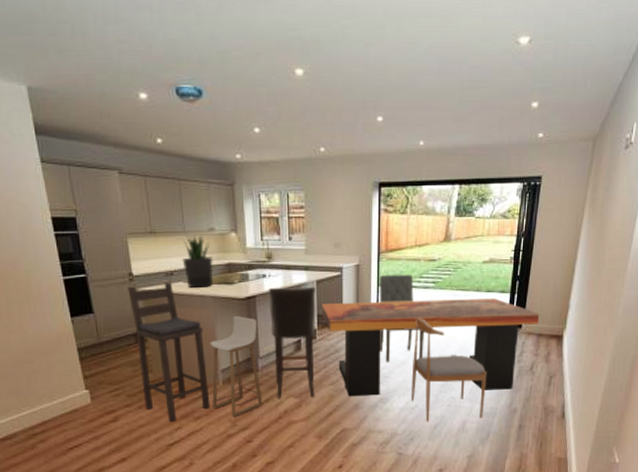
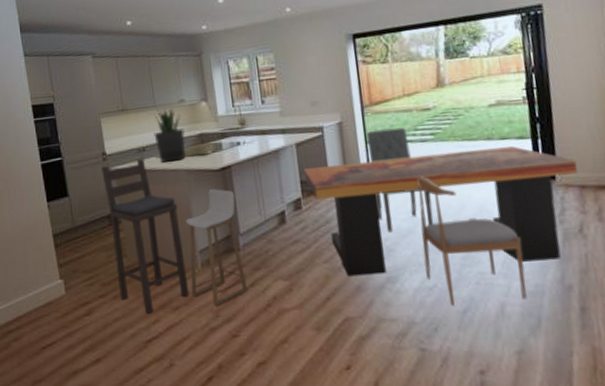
bar stool: present [268,286,316,399] -> none [243,150,308,283]

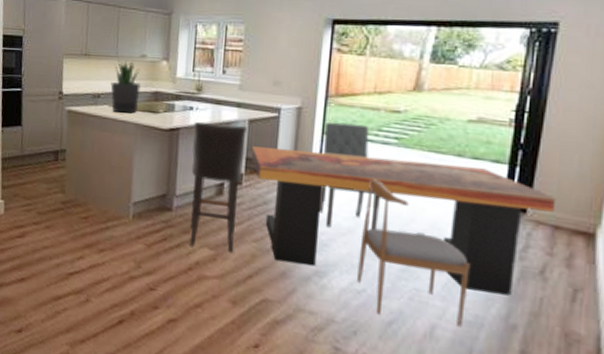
bar stool: present [101,159,190,314] -> none [52,104,121,250]
bar stool: present [185,188,248,306] -> none [119,146,178,258]
bar stool: none [243,150,308,283] -> present [189,121,247,254]

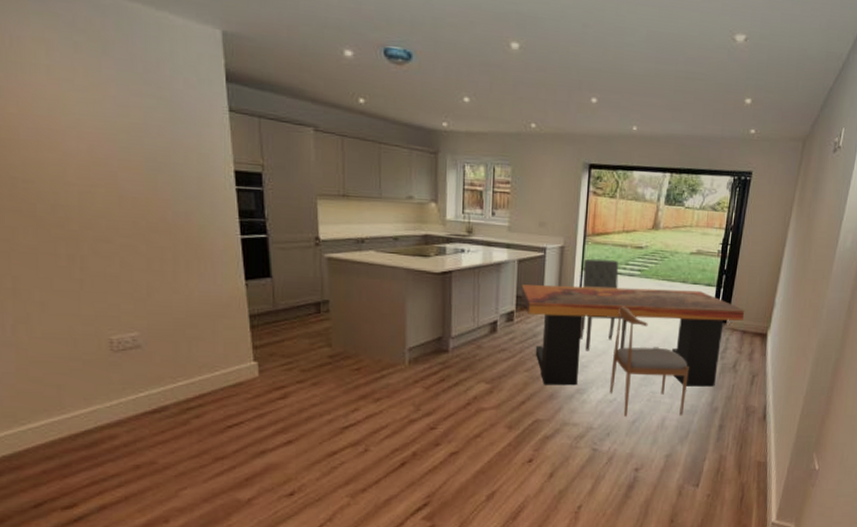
planter: present [110,58,141,115] -> none [375,199,409,260]
bar stool: present [189,121,247,254] -> none [465,263,516,385]

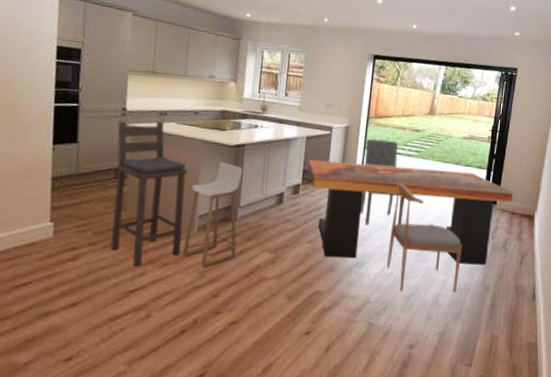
bar stool: none [312,250,393,402] -> present [110,121,188,266]
bar stool: none [396,290,452,400] -> present [183,161,243,267]

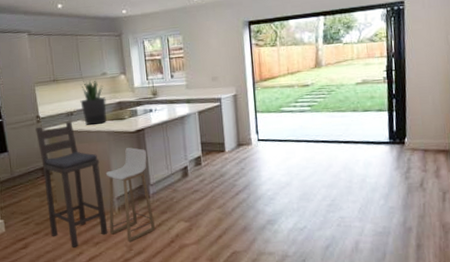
planter: none [178,77,209,132] -> present [80,78,107,126]
dining table: present [307,160,514,265] -> none [204,117,423,219]
dining chair: present [360,138,405,226] -> none [256,100,307,185]
dining chair: present [387,184,462,293] -> none [295,140,376,243]

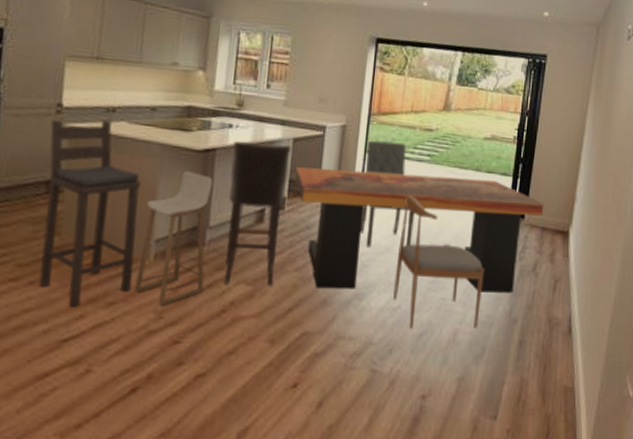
planter: present [80,78,107,126] -> none [130,64,171,133]
bar stool: none [155,117,204,224] -> present [223,141,291,287]
dining table: none [204,117,423,219] -> present [294,167,544,293]
dining chair: none [256,100,307,185] -> present [360,140,415,248]
dining chair: none [295,140,376,243] -> present [393,195,484,329]

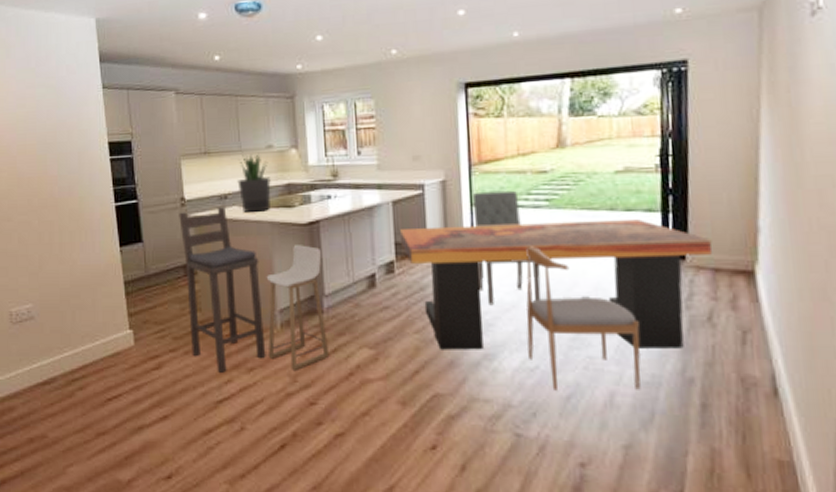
planter: none [130,64,171,133] -> present [237,152,271,213]
bar stool: present [223,141,291,287] -> none [334,208,396,350]

